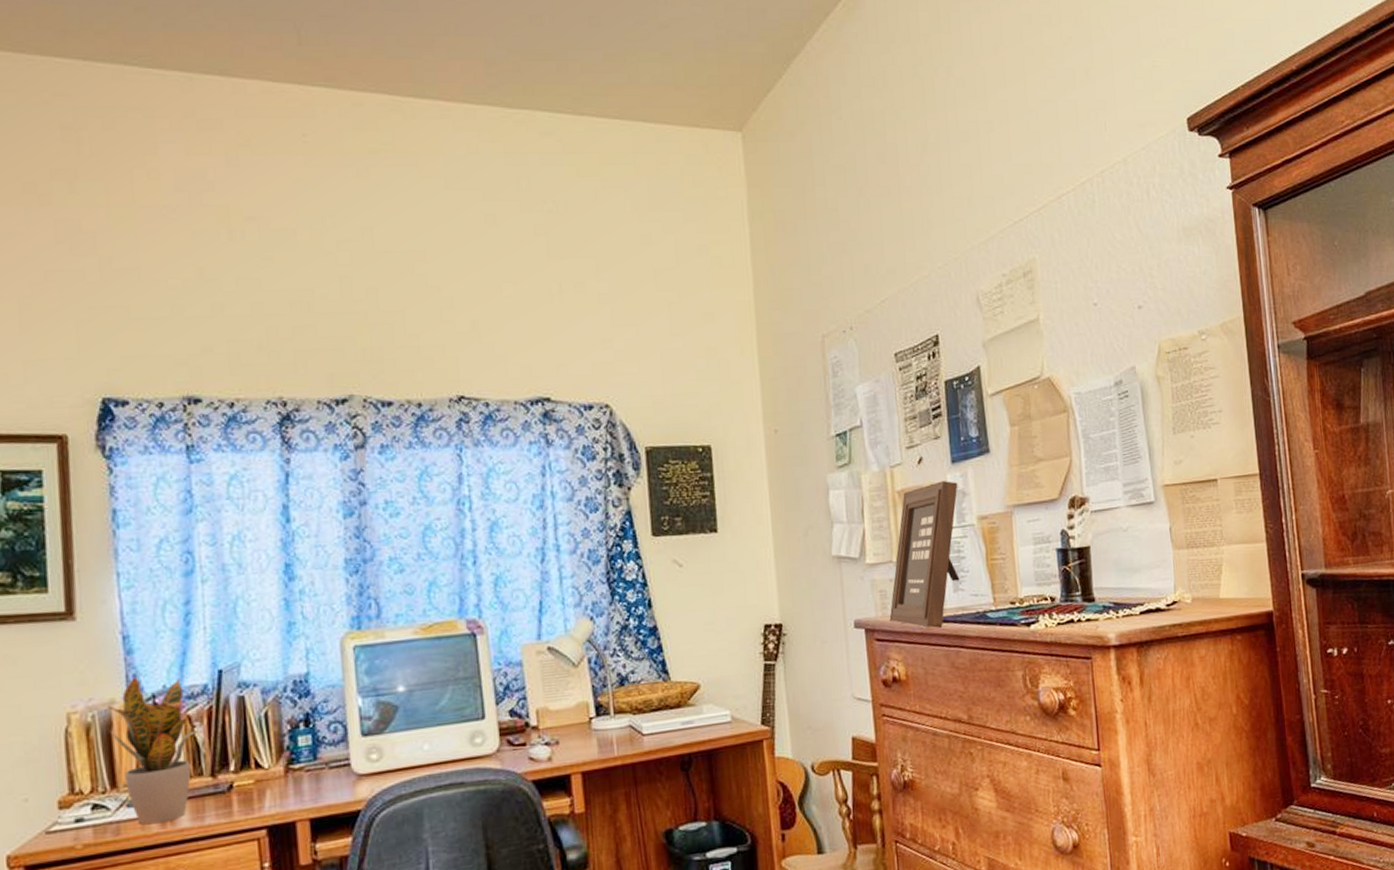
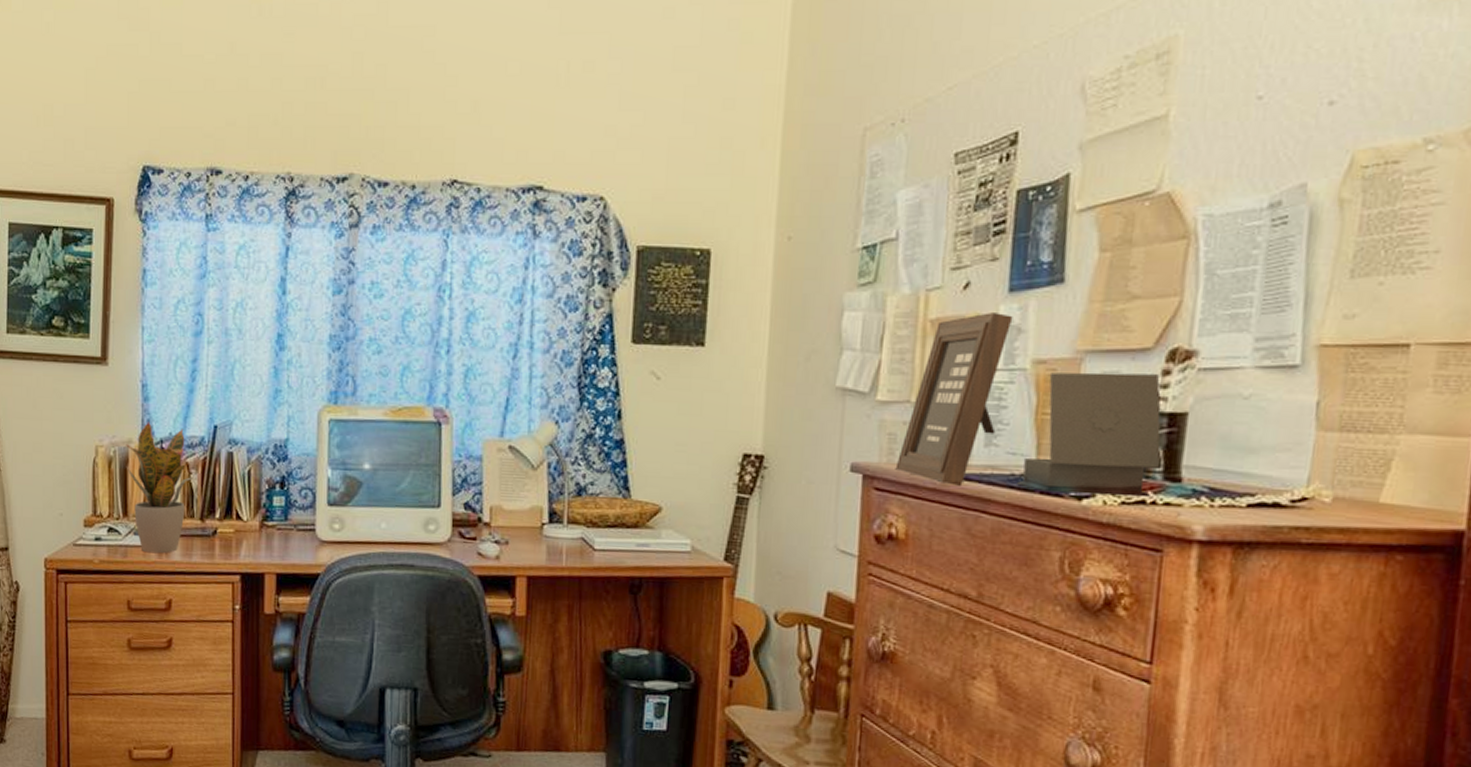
jewelry box: none [981,519,1079,624] -> present [1015,372,1161,498]

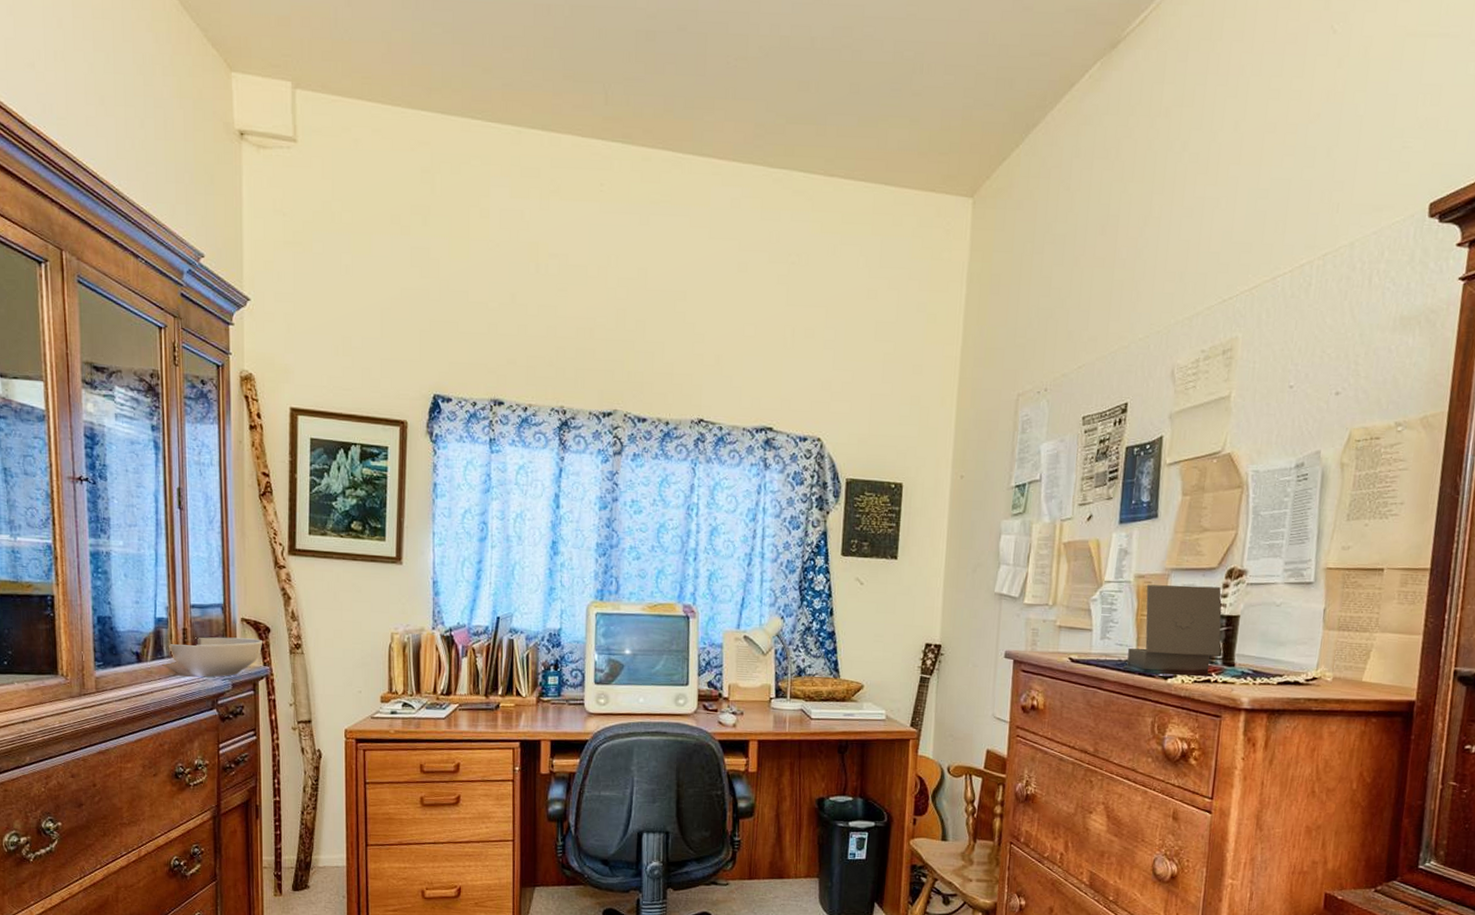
potted plant: present [126,422,199,554] -> none [418,613,484,725]
picture frame: present [895,313,1013,486] -> none [1037,538,1122,669]

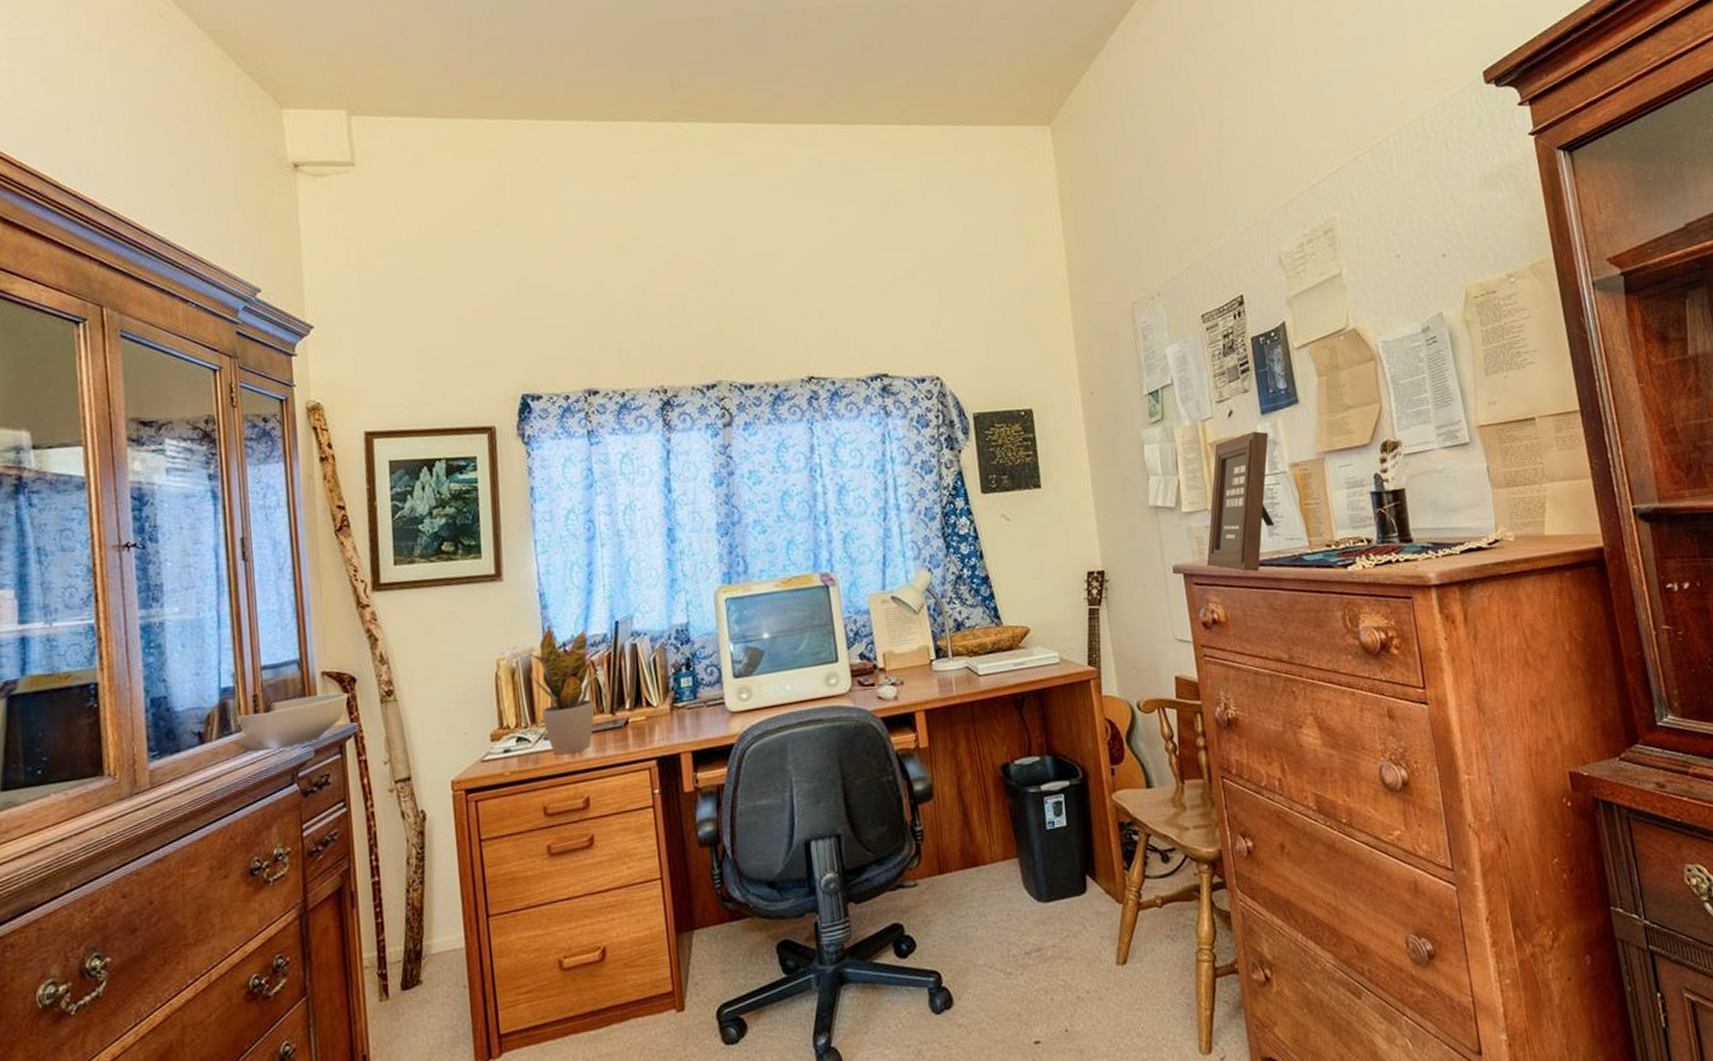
potted plant: none [418,613,484,725] -> present [528,628,606,756]
picture frame: none [1037,538,1122,669] -> present [1207,431,1275,572]
jewelry box: present [1122,584,1222,678] -> none [1297,463,1396,566]

